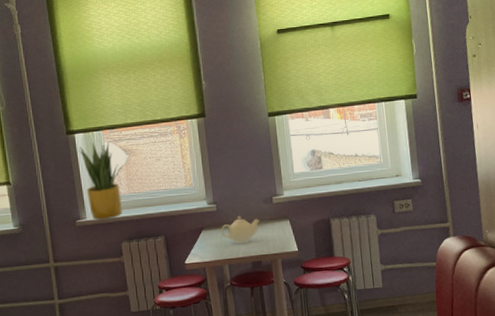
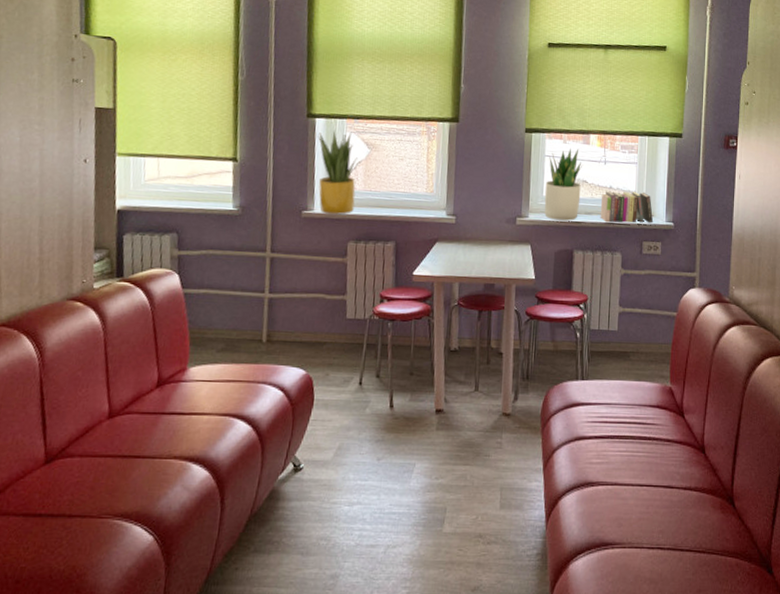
teapot: present [221,216,260,245] -> none [456,233,500,264]
planter: none [294,124,330,194] -> present [544,148,582,222]
books: none [349,155,402,189] -> present [600,191,654,224]

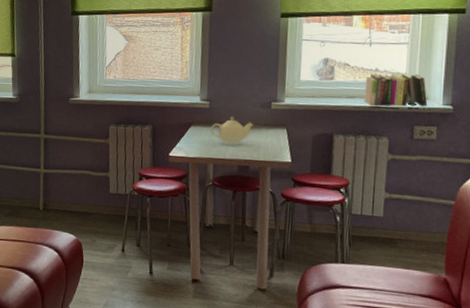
planter: present [317,130,357,215] -> none [81,25,116,102]
teapot: none [456,233,500,264] -> present [211,117,254,146]
planter: present [544,148,582,222] -> none [301,31,344,106]

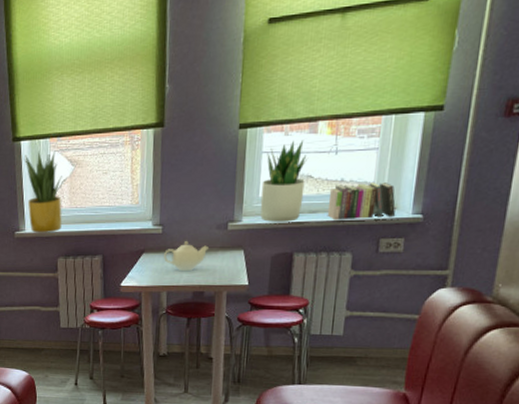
planter: none [81,25,116,102] -> present [23,150,62,233]
planter: none [301,31,344,106] -> present [260,140,307,223]

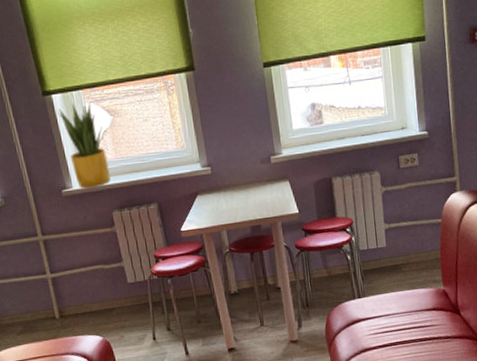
teapot: present [164,241,210,272] -> none [217,178,258,209]
planter: present [260,140,307,223] -> none [292,73,331,152]
books: present [327,181,396,220] -> none [351,106,407,144]

